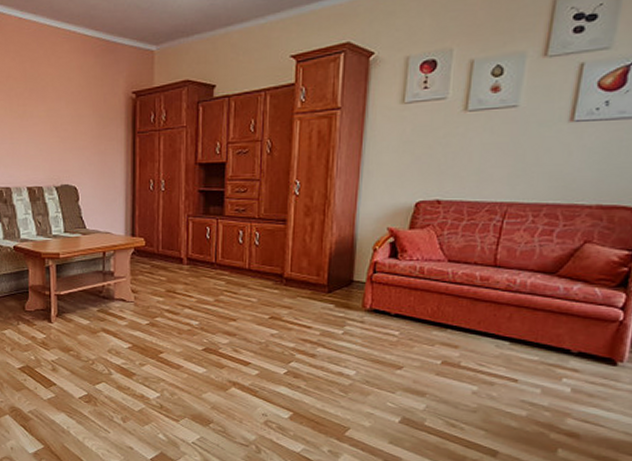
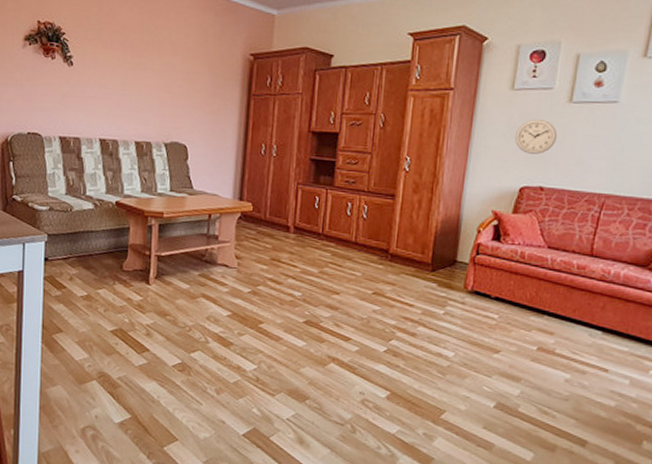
wall clock: none [407,130,454,168] -> present [514,118,558,154]

